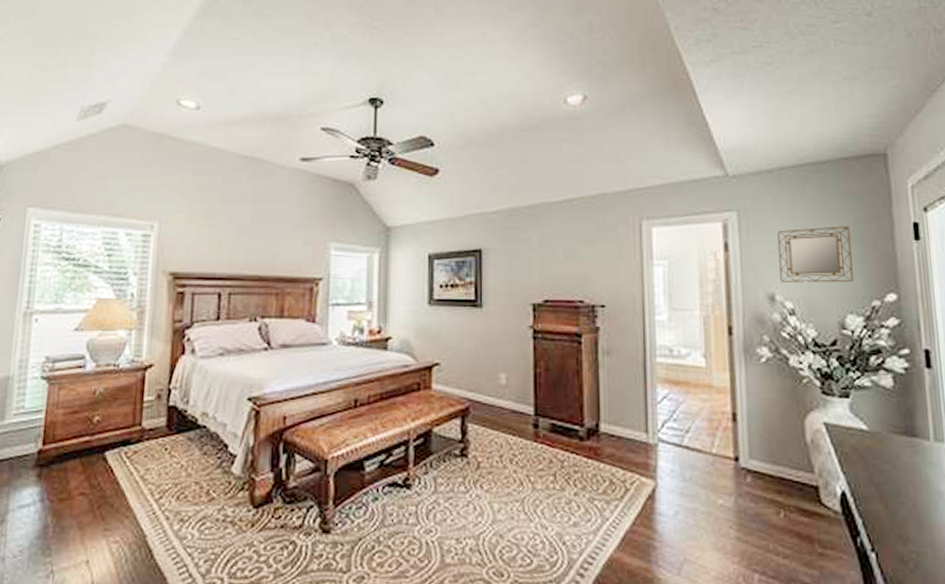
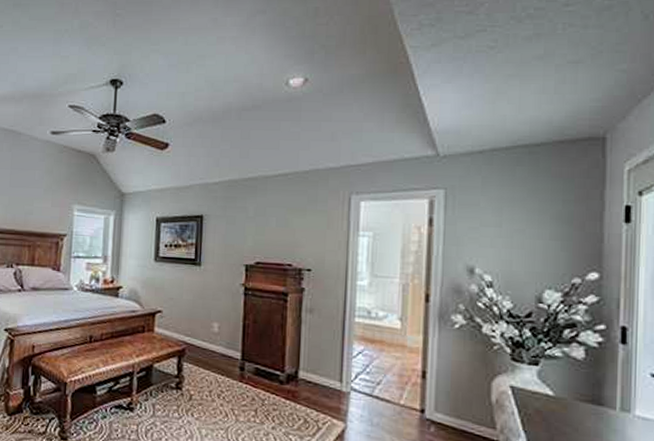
home mirror: present [777,226,854,283] -> none [481,206,557,260]

